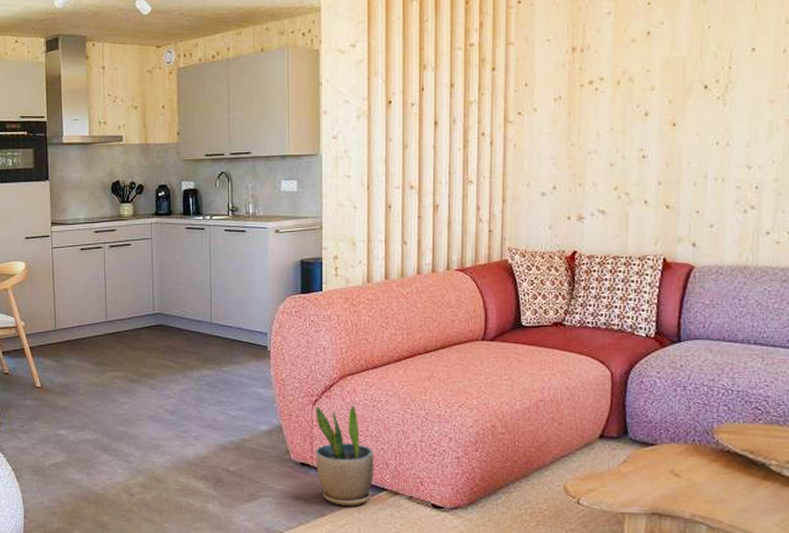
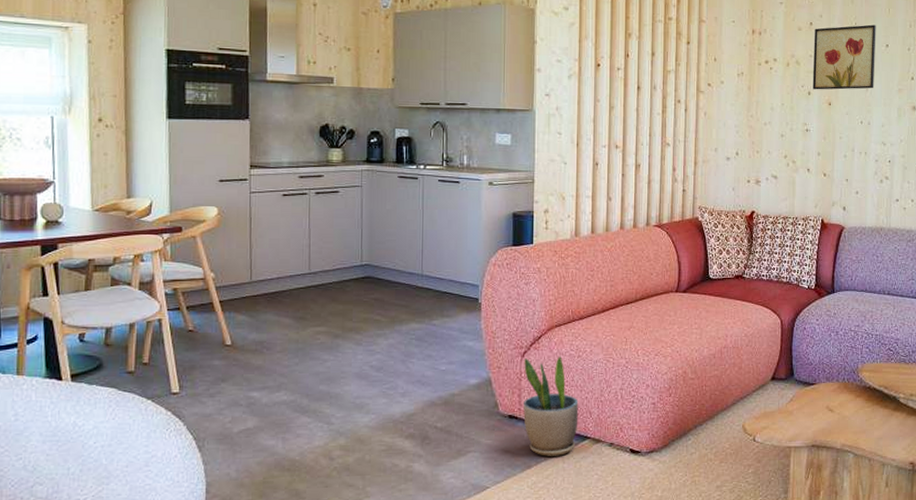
wall art: none [651,26,738,109] -> present [813,24,876,90]

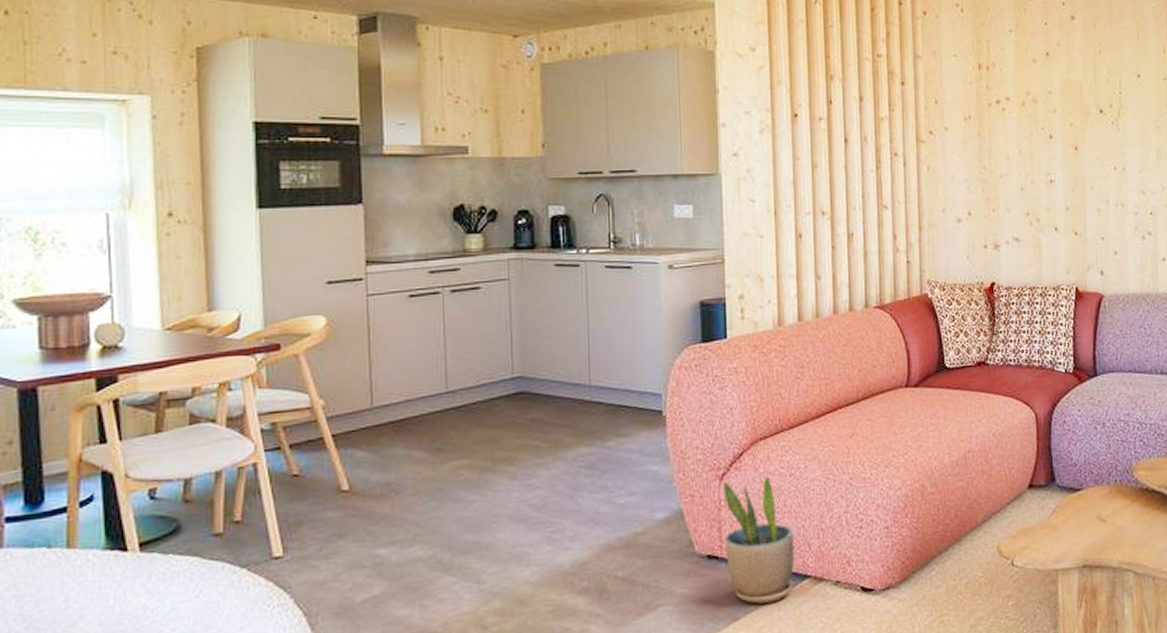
wall art: present [813,24,876,90] -> none [1052,52,1127,132]

